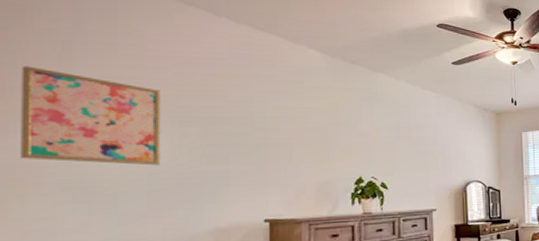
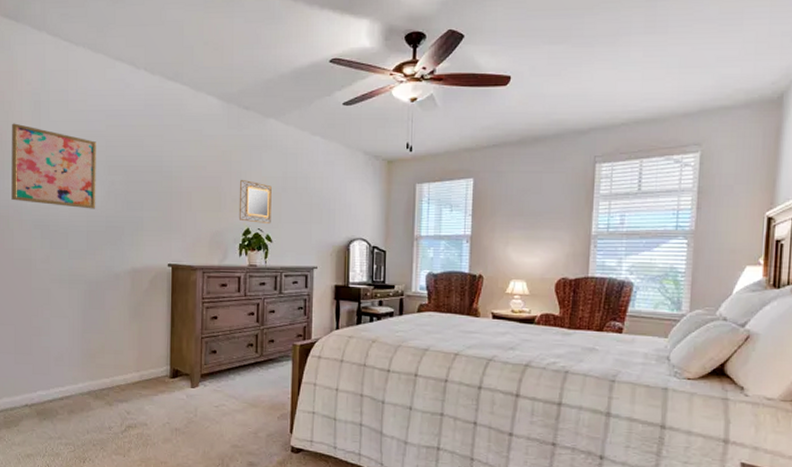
home mirror: none [349,131,386,173] -> present [238,180,272,225]

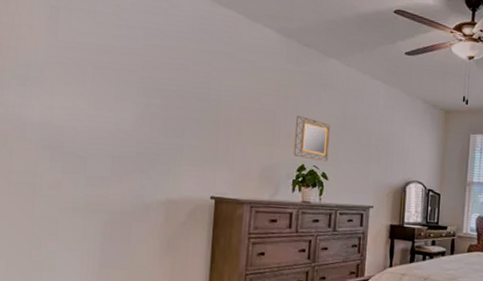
wall art: present [11,123,96,209] -> none [12,27,130,133]

